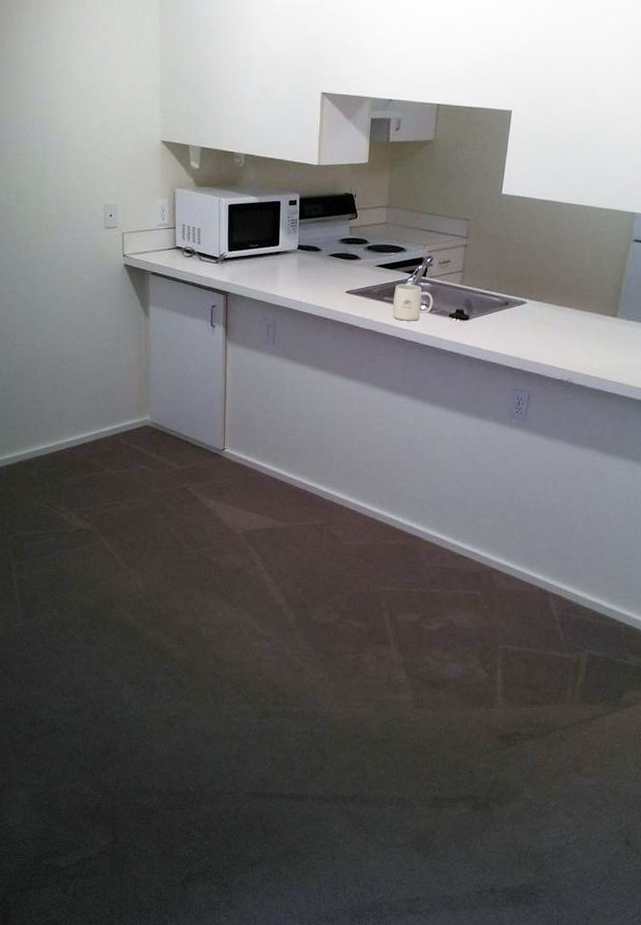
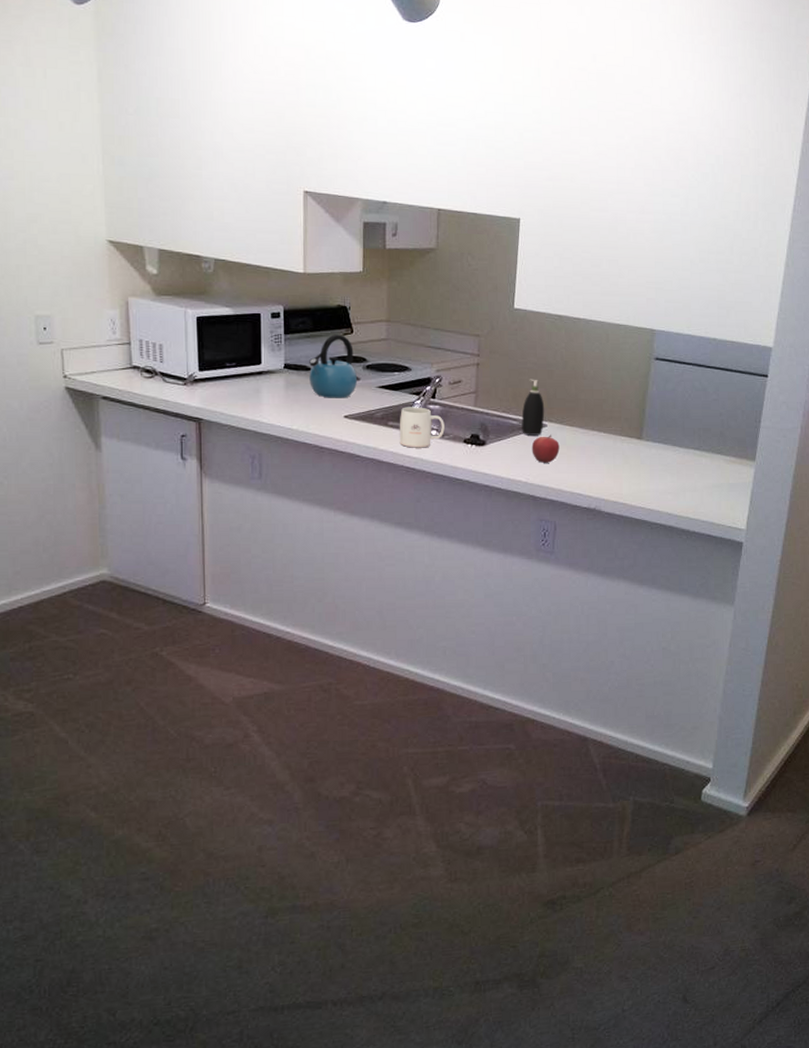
kettle: none [318,219,359,276] -> present [309,334,357,398]
soap dispenser: none [503,259,526,312] -> present [521,379,545,436]
fruit: none [511,311,537,337] -> present [531,435,560,463]

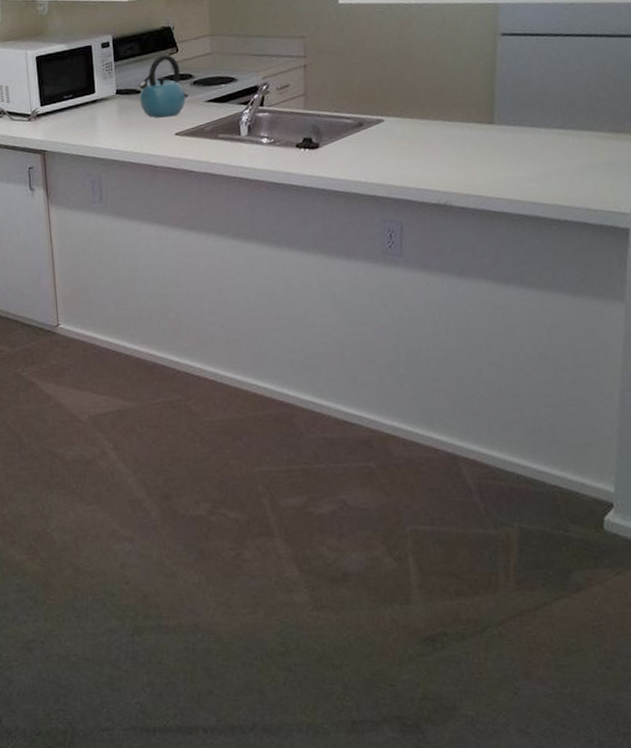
mug: present [399,407,445,448] -> none [229,116,276,159]
soap dispenser: present [521,379,545,436] -> none [355,73,381,133]
fruit: present [531,435,560,463] -> none [369,130,400,161]

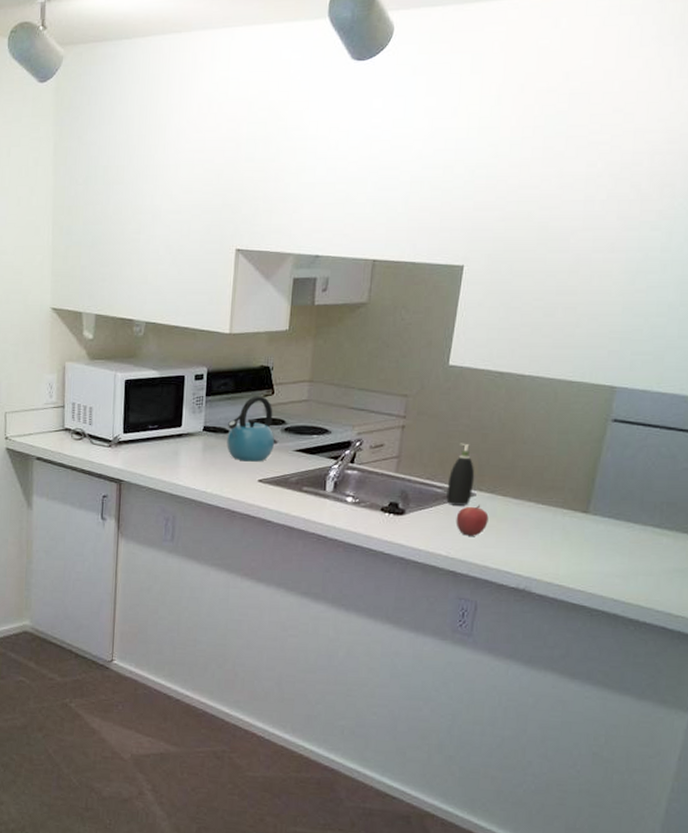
soap dispenser: none [355,73,381,133] -> present [446,443,475,506]
fruit: none [369,130,400,161] -> present [456,505,489,536]

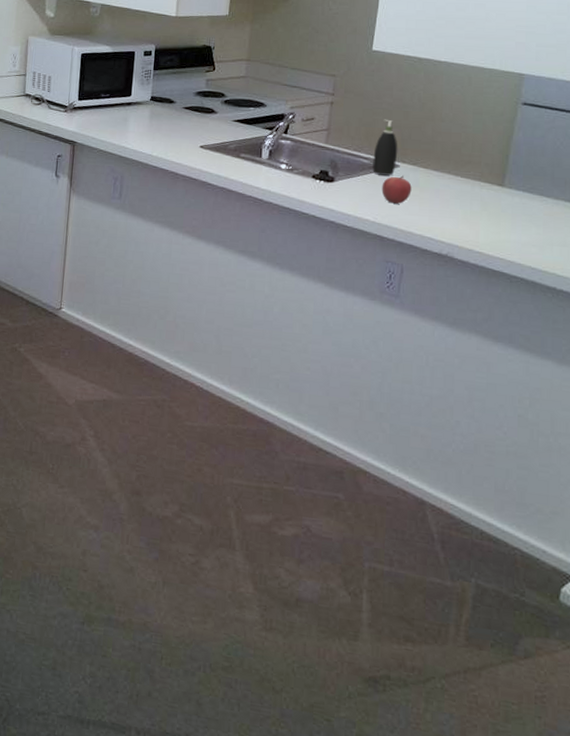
kettle: present [227,396,274,462] -> none [171,71,215,130]

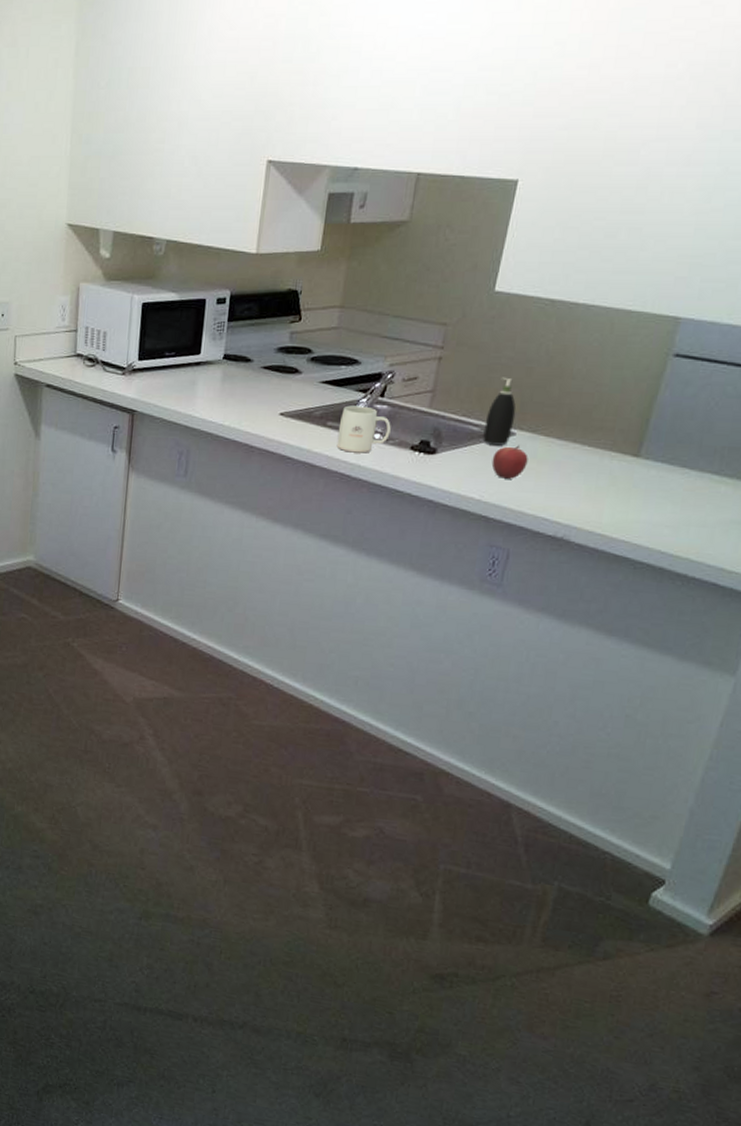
mug: none [249,140,295,181] -> present [336,405,391,453]

